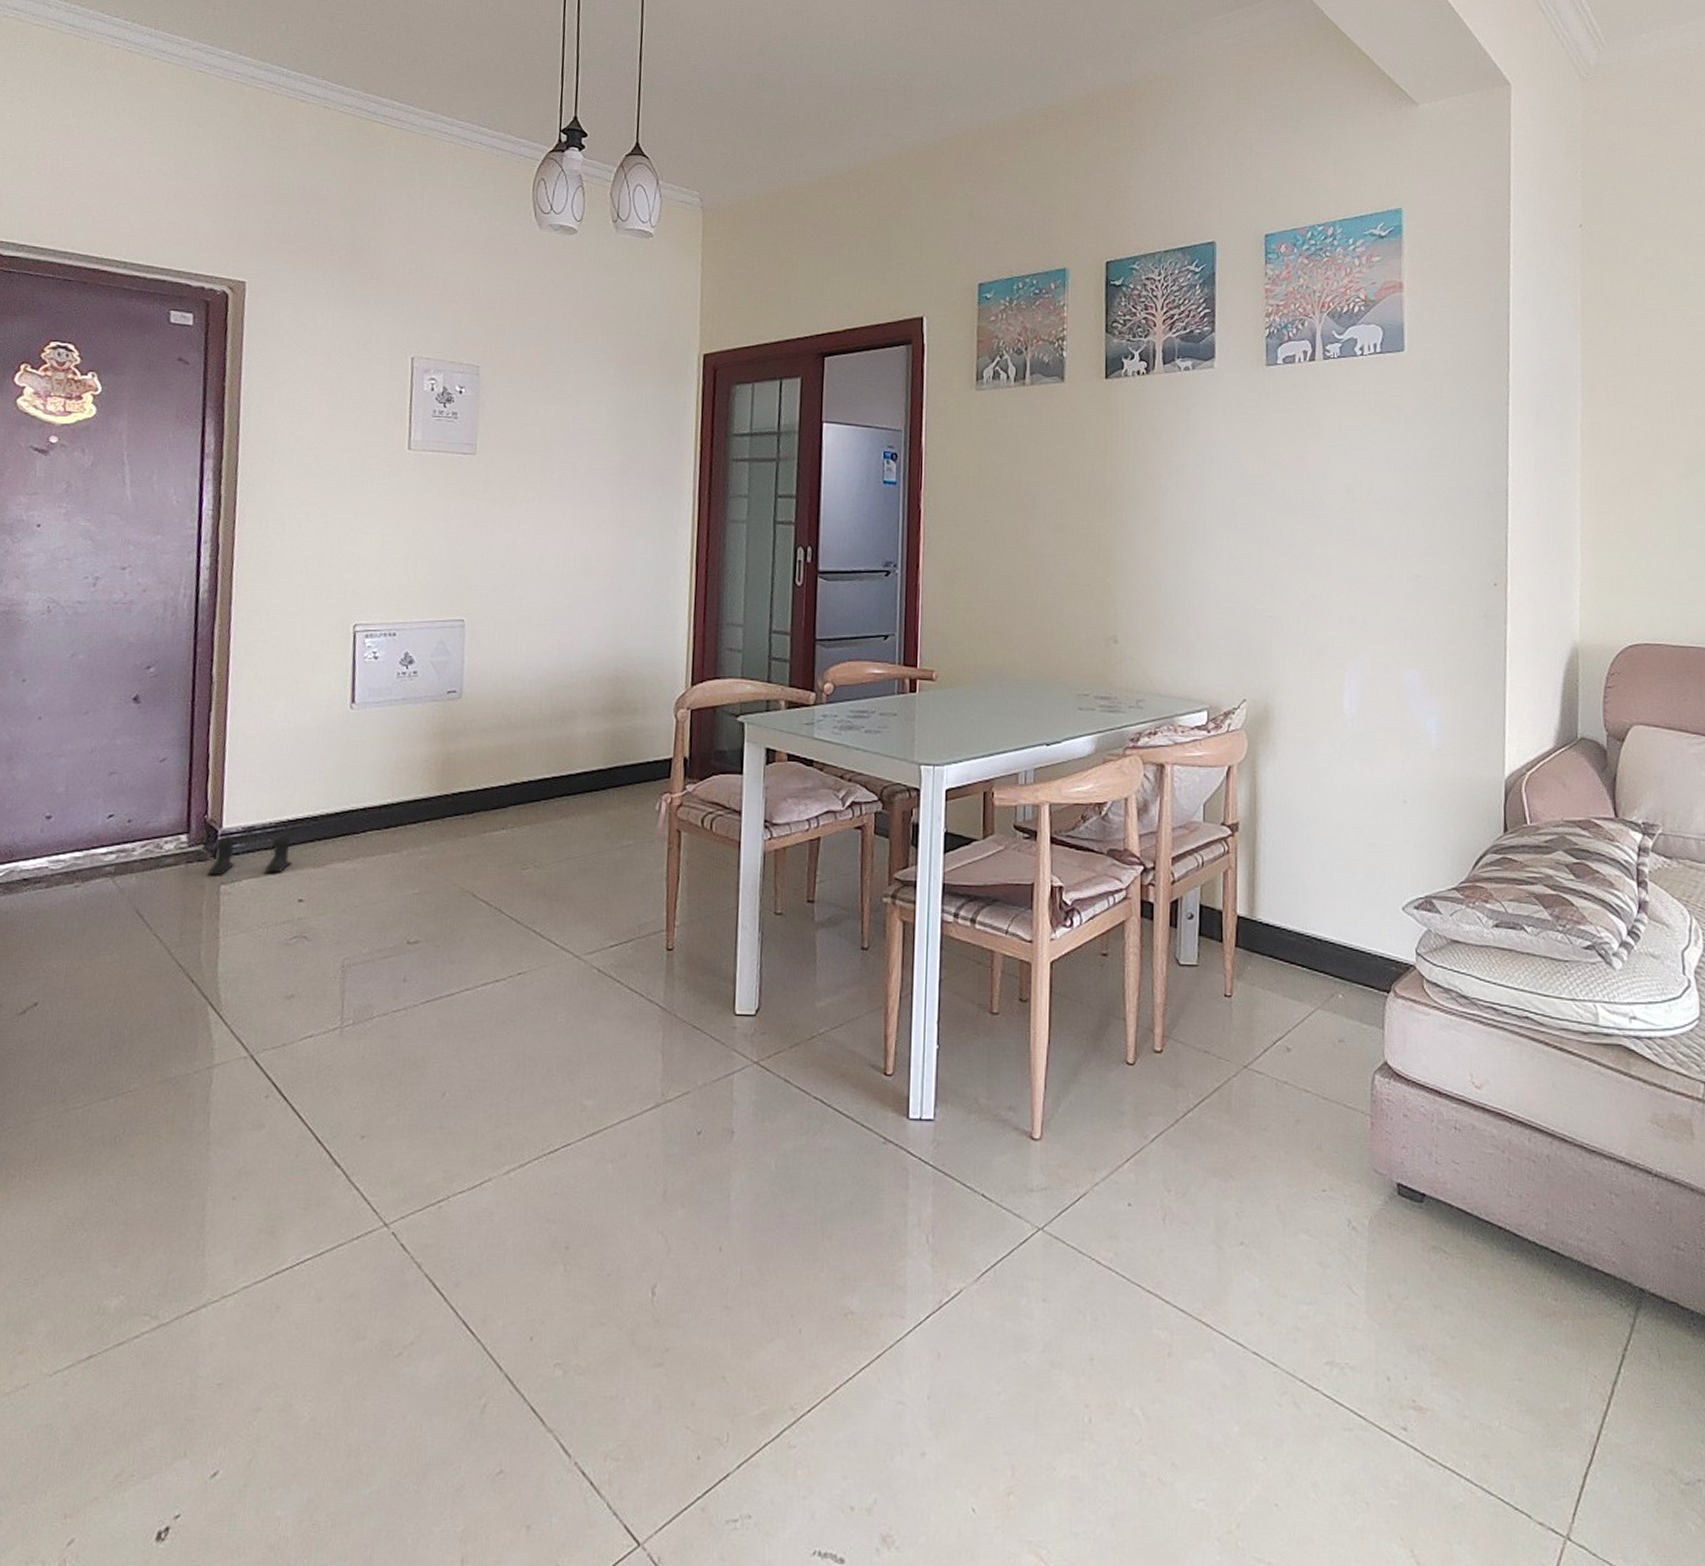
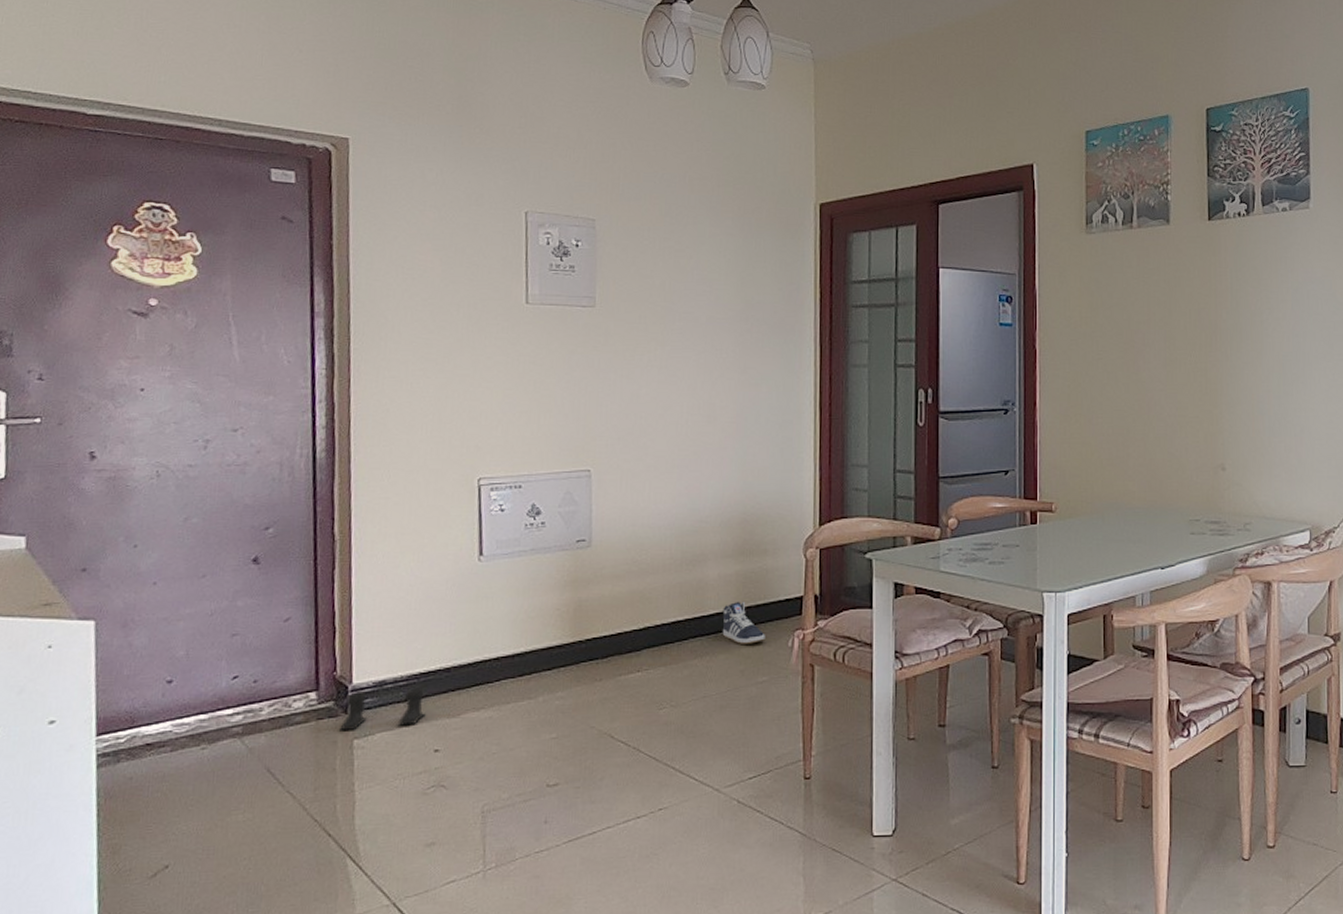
sneaker: none [589,760,633,806] -> present [722,601,765,644]

